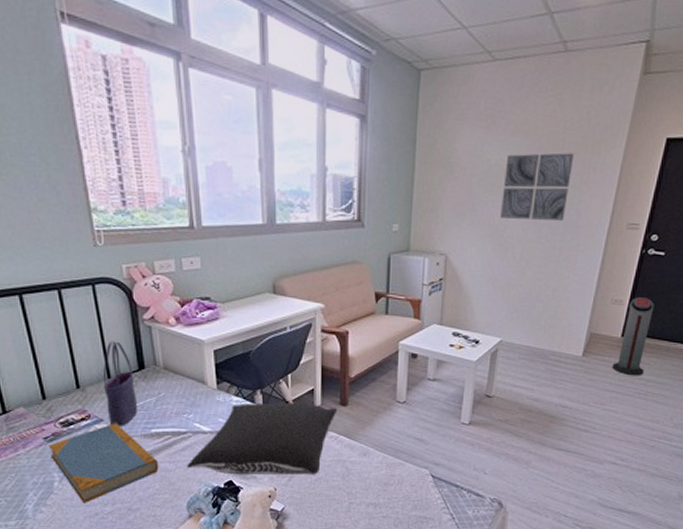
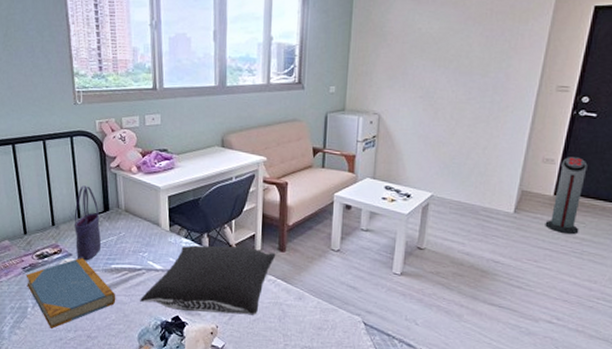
wall art: present [501,153,575,221] -> none [431,21,502,83]

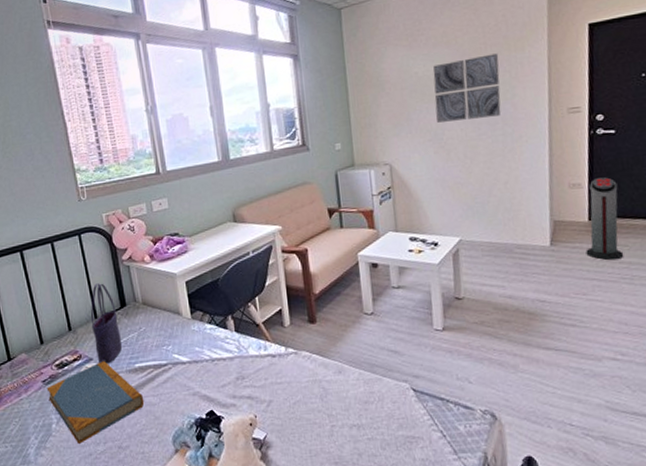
pillow: present [140,245,276,315] -> none [169,323,307,404]
wall art: none [431,21,502,83] -> present [432,53,502,123]

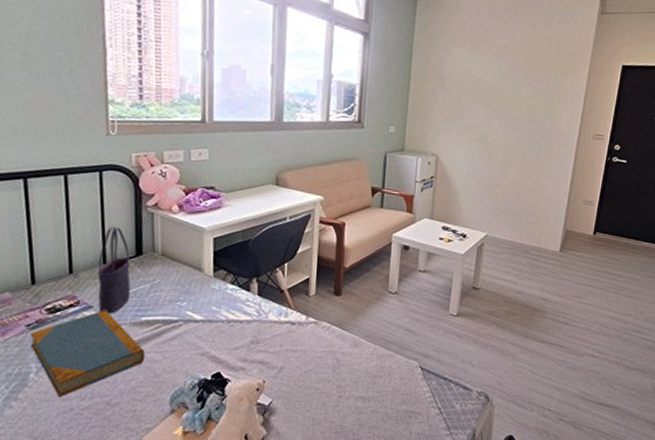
wall art: present [432,53,502,123] -> none [485,72,547,130]
air purifier: present [586,177,624,260] -> none [586,199,621,271]

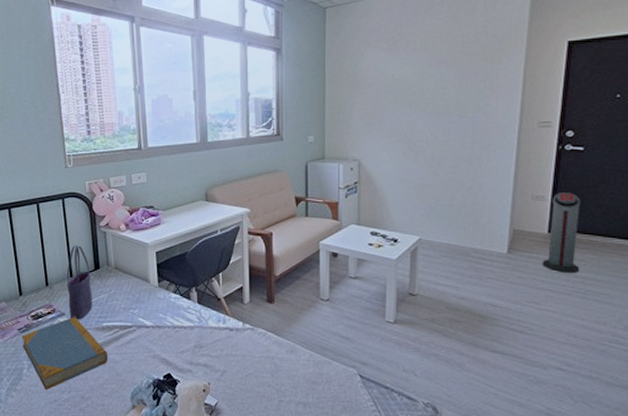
air purifier: none [586,199,621,271] -> present [542,193,581,274]

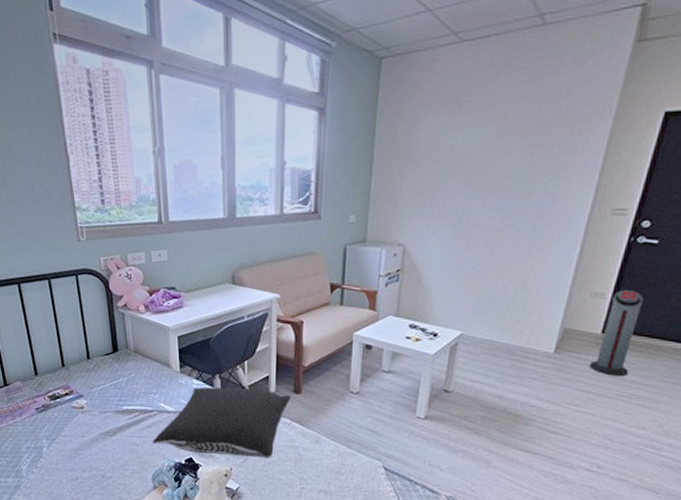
book: present [21,317,108,390] -> none [39,399,129,468]
tote bag: present [67,245,93,320] -> none [84,326,112,402]
pillow: none [132,299,265,371] -> present [153,387,291,458]

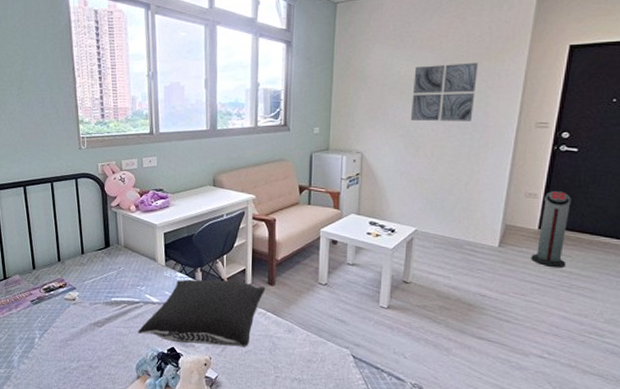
wall art: none [464,135,551,207] -> present [411,63,479,121]

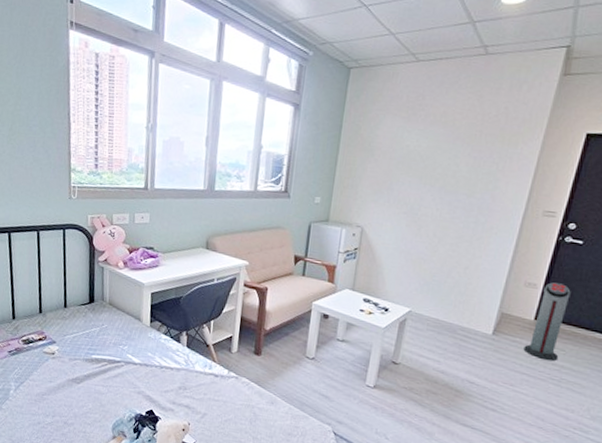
pillow: present [138,279,266,348] -> none [117,342,252,416]
wall art: present [411,63,479,121] -> none [416,142,491,204]

